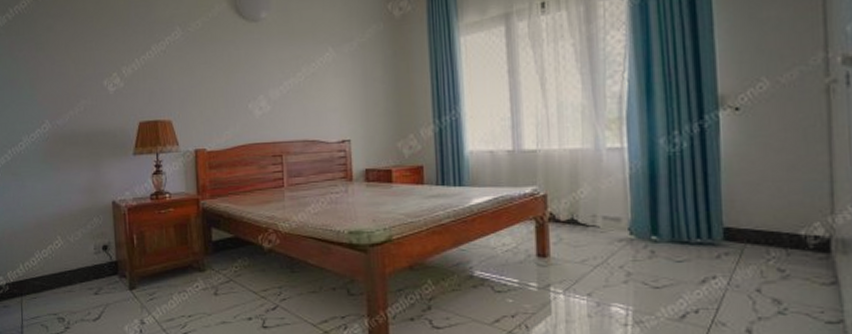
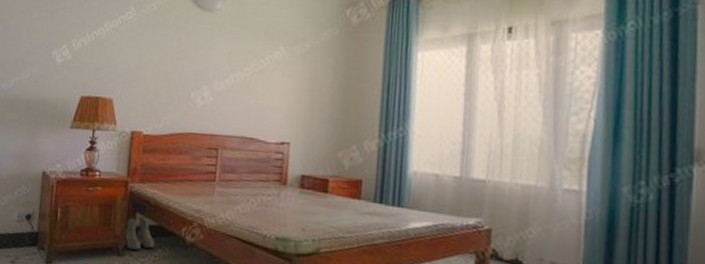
boots: none [202,230,234,265] -> present [124,216,155,251]

